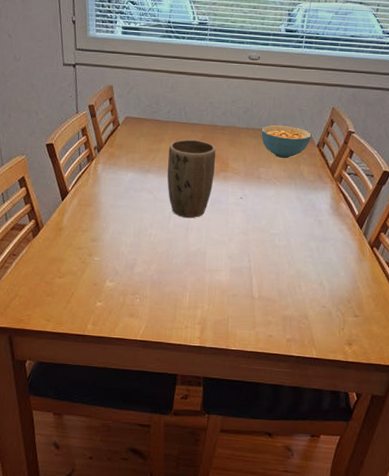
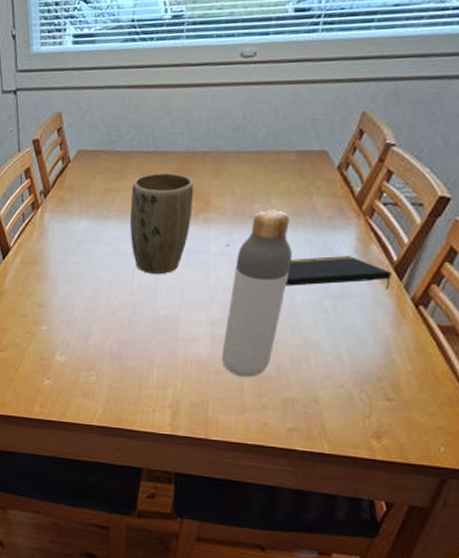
bottle: none [238,173,288,300] -> present [221,210,292,378]
cereal bowl: present [261,125,312,159] -> none [256,143,330,190]
notepad: none [283,209,355,235] -> present [285,256,392,289]

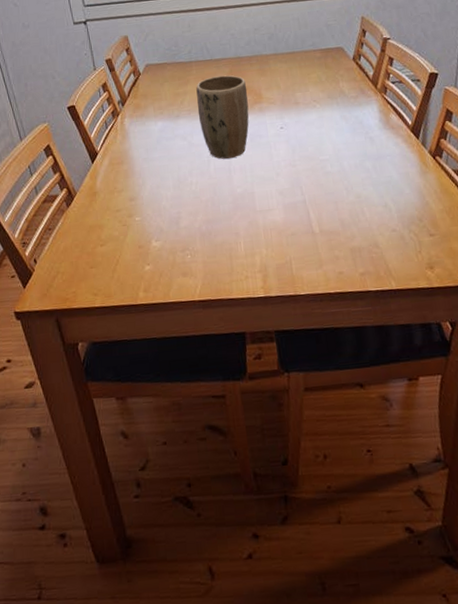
bottle: present [221,210,292,378] -> none [291,96,335,236]
notepad: present [285,256,392,289] -> none [332,125,411,155]

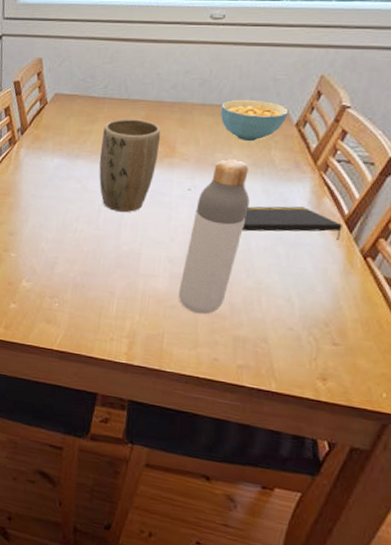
cereal bowl: none [290,43,345,79] -> present [220,99,289,142]
bottle: none [291,96,335,236] -> present [178,159,250,315]
notepad: none [332,125,411,155] -> present [242,206,343,240]

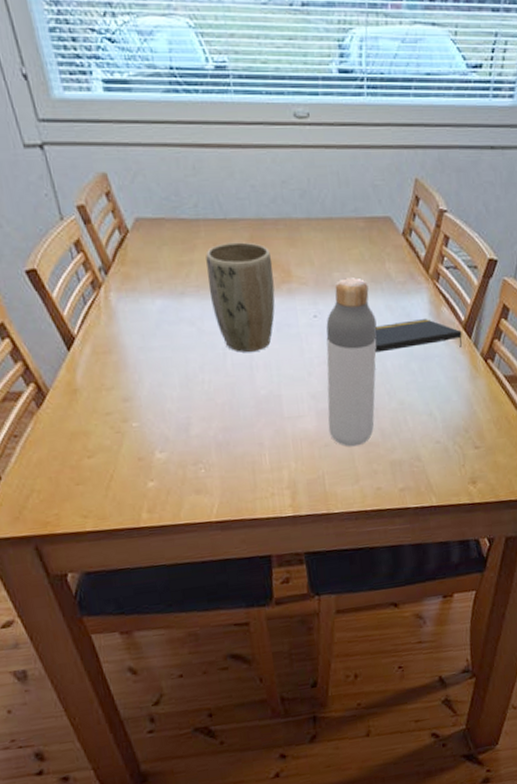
cereal bowl: present [220,99,289,142] -> none [327,209,394,257]

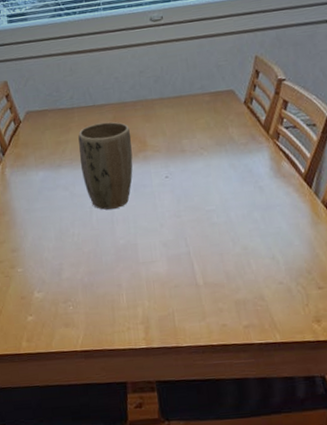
bottle: present [326,278,377,447] -> none [176,143,222,288]
notepad: present [374,319,462,353] -> none [219,173,303,205]

